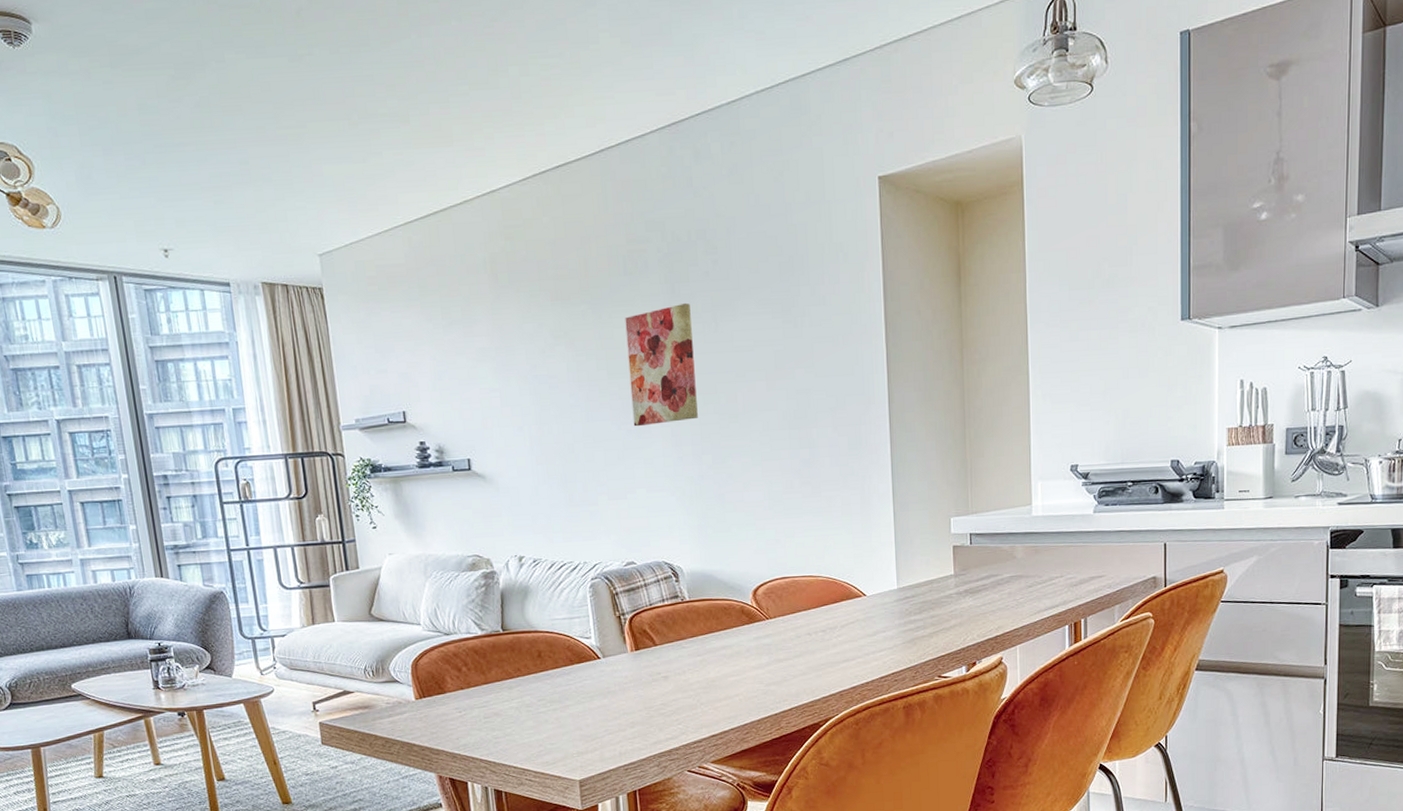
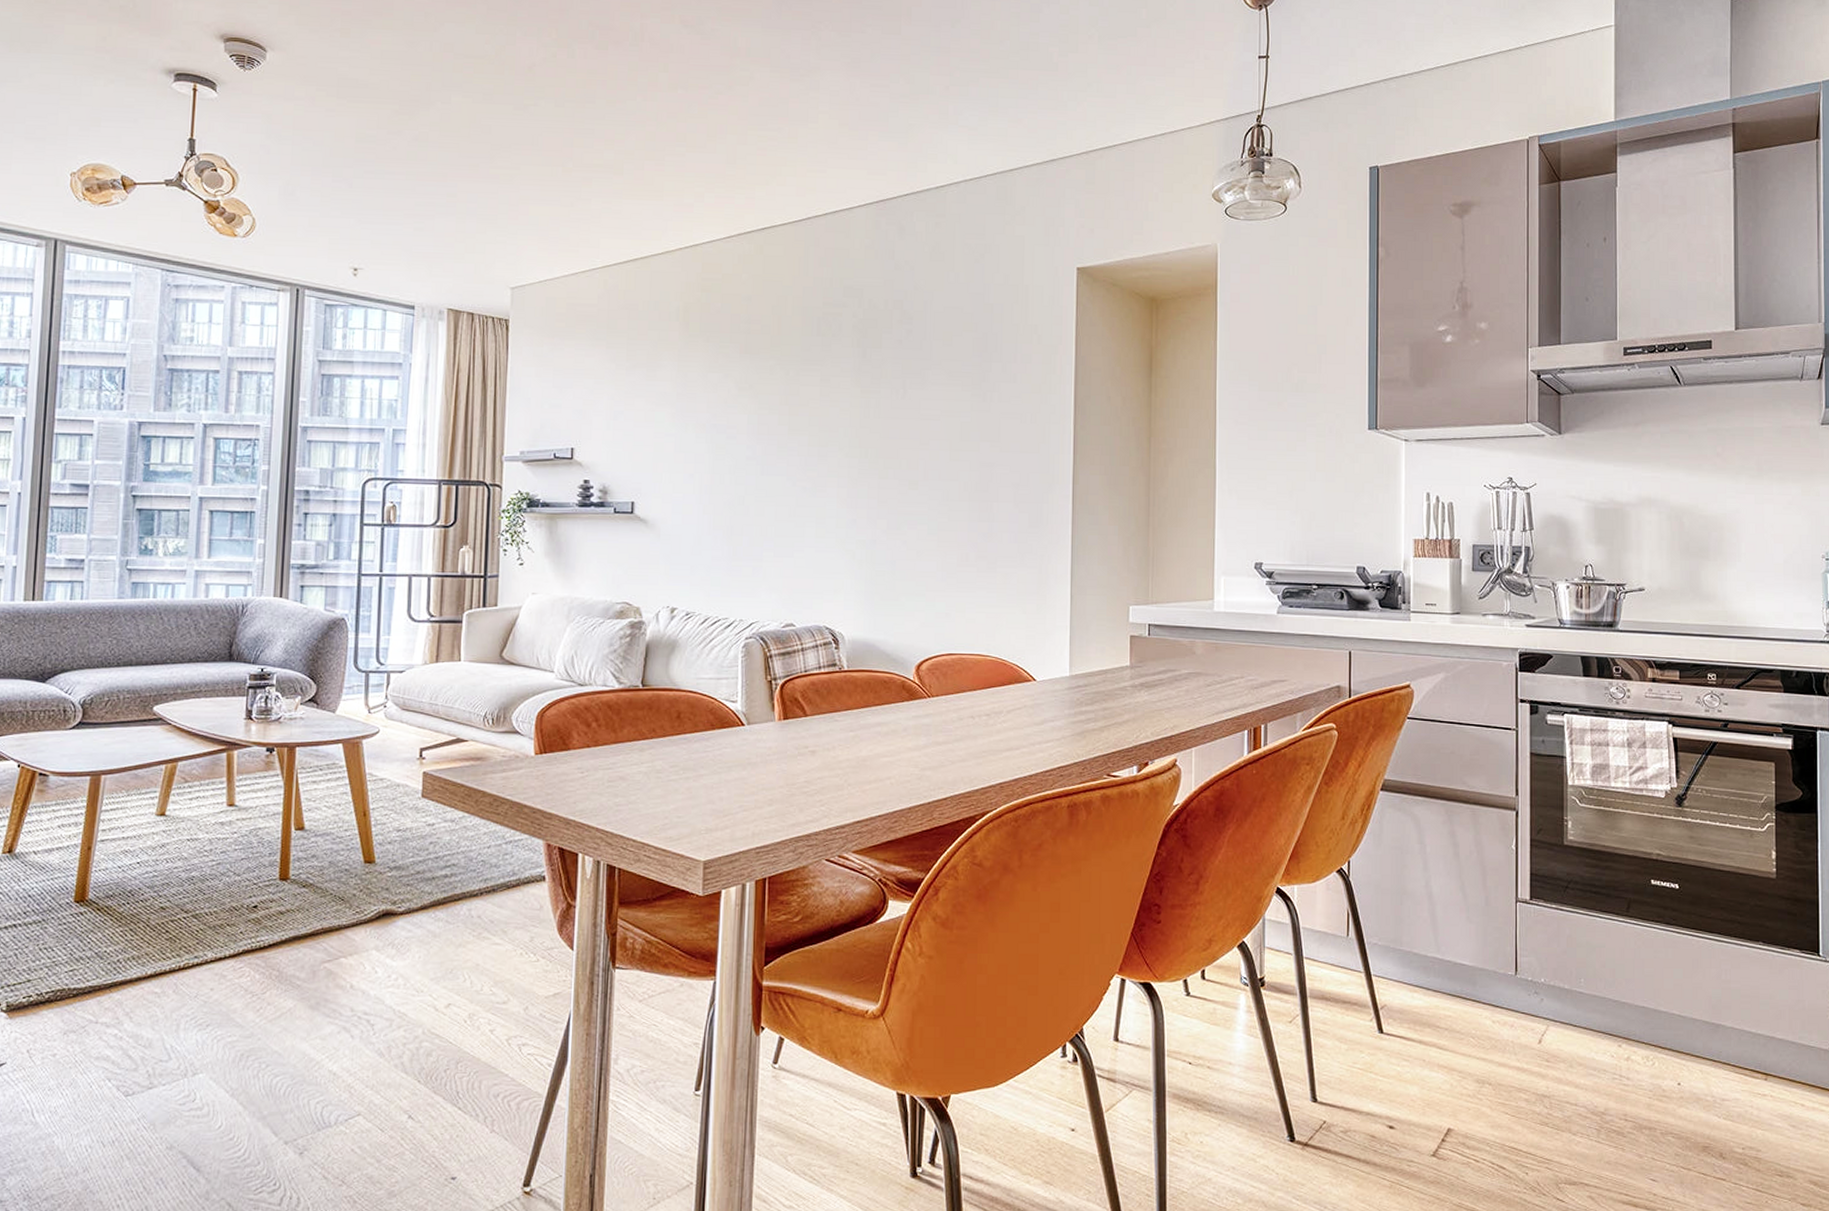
wall art: present [625,302,698,427] -> none [809,367,880,485]

